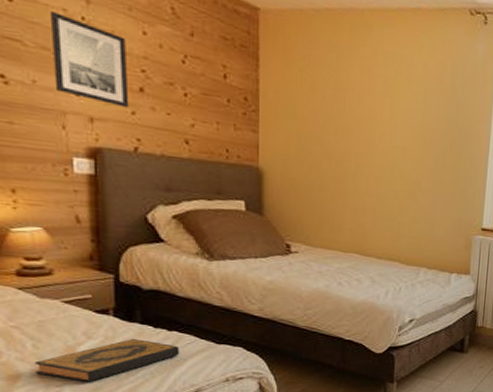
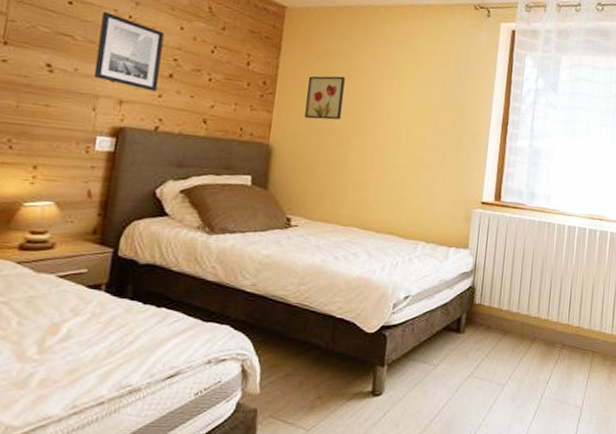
hardback book: present [35,339,180,382] -> none [14,316,166,363]
wall art: none [293,91,334,141] -> present [304,76,345,120]

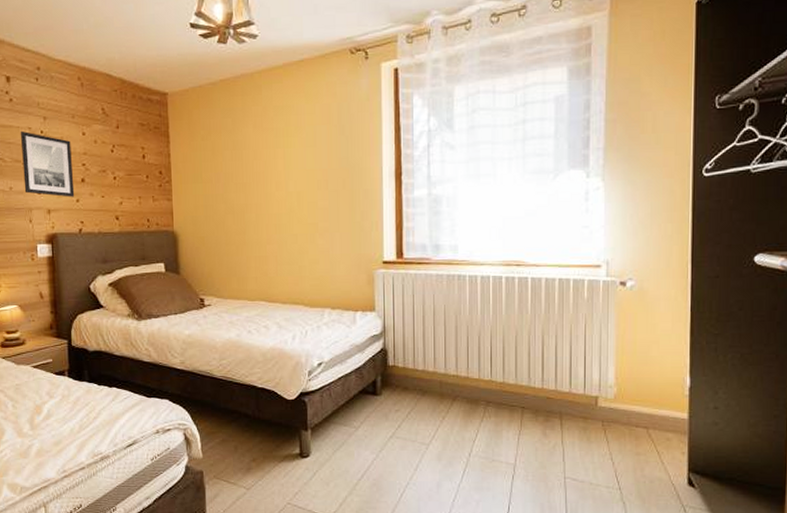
wall art: present [304,76,345,120] -> none [198,153,234,201]

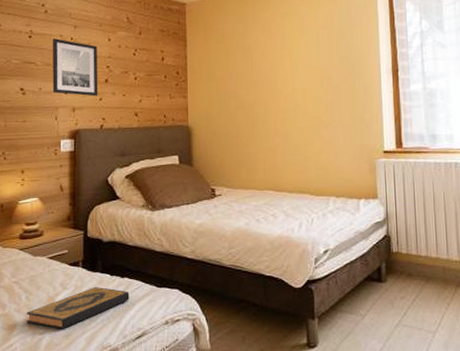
hardback book: none [14,396,119,437] -> present [27,287,130,329]

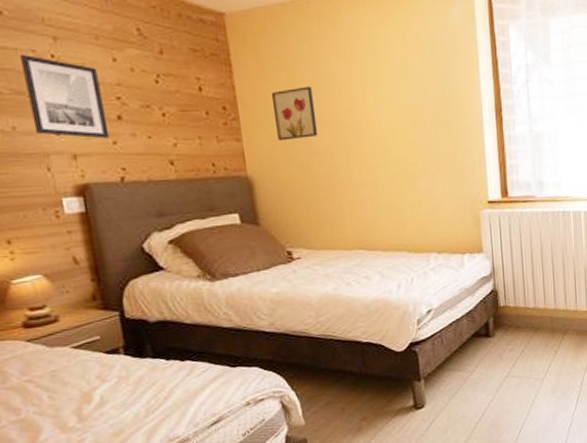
hardback book: present [27,287,130,329] -> none [54,374,196,428]
wall art: none [212,55,244,98] -> present [271,86,318,141]

